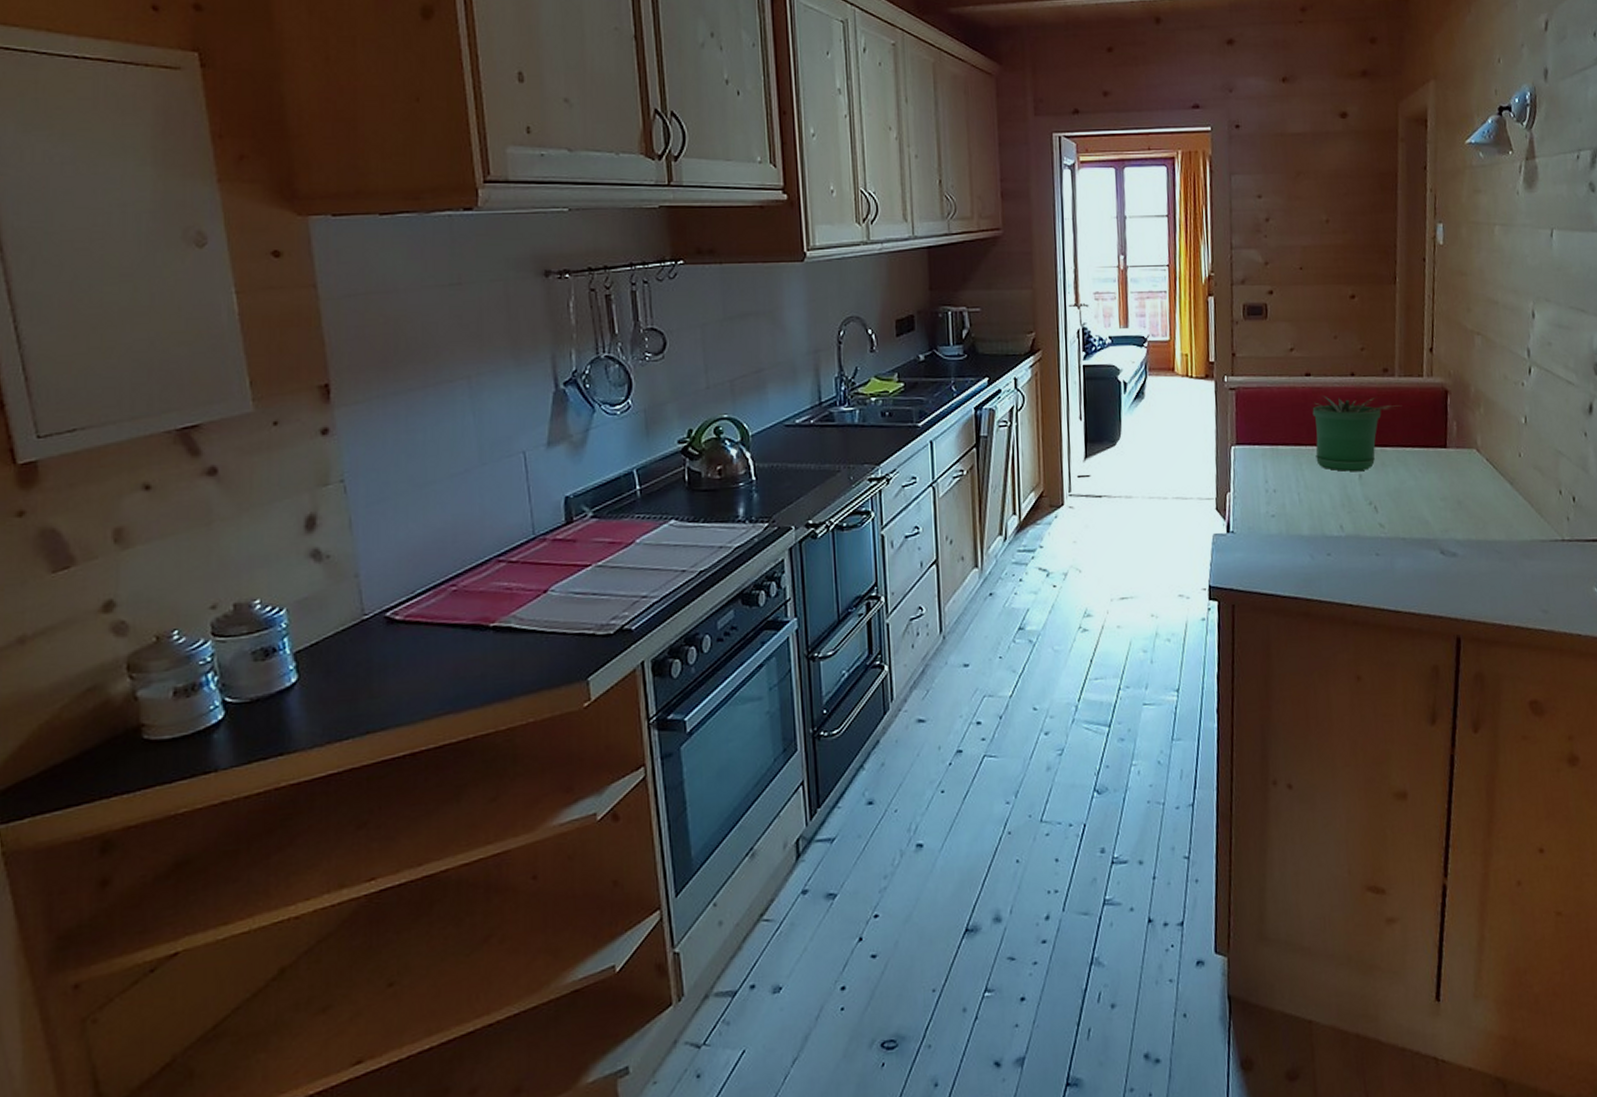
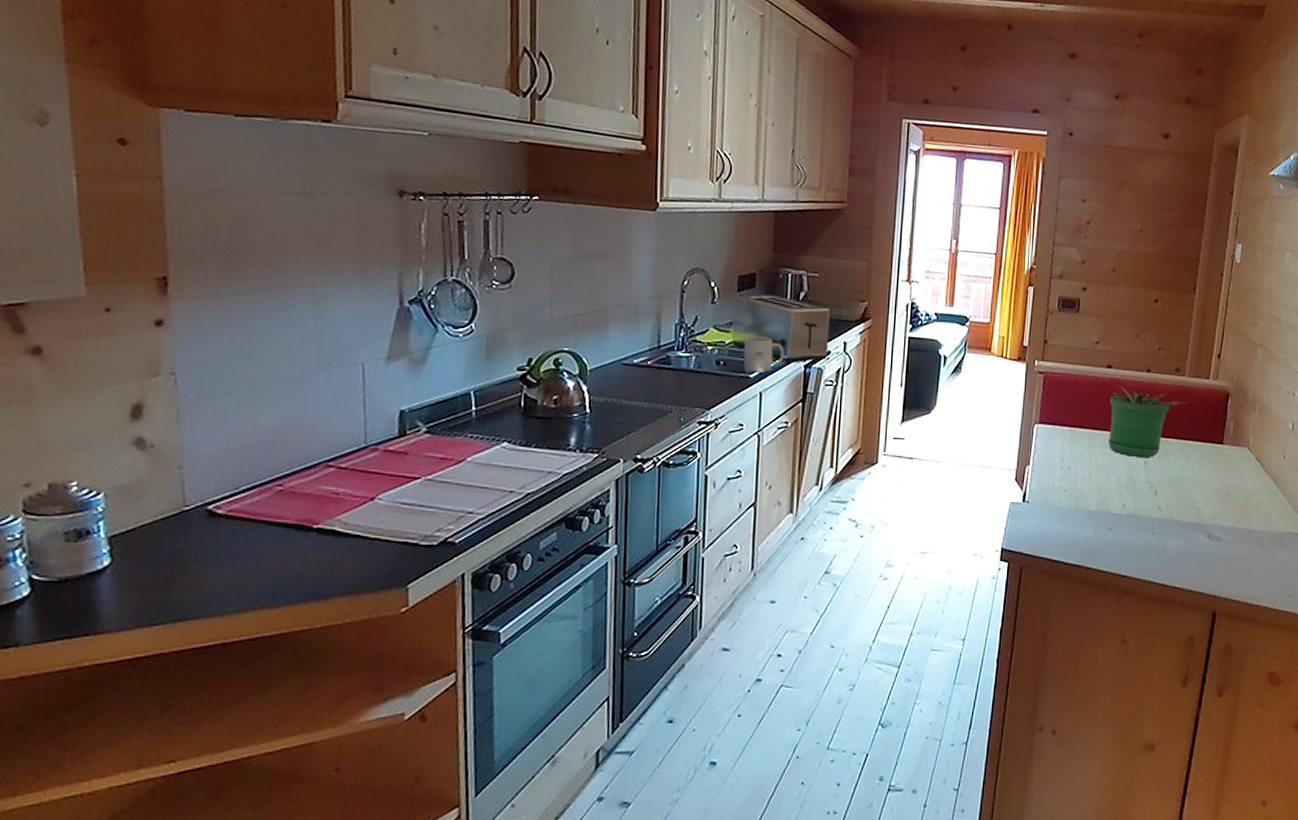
toaster: none [892,335,999,407] -> present [731,293,830,363]
mug: none [908,381,952,420] -> present [743,336,785,373]

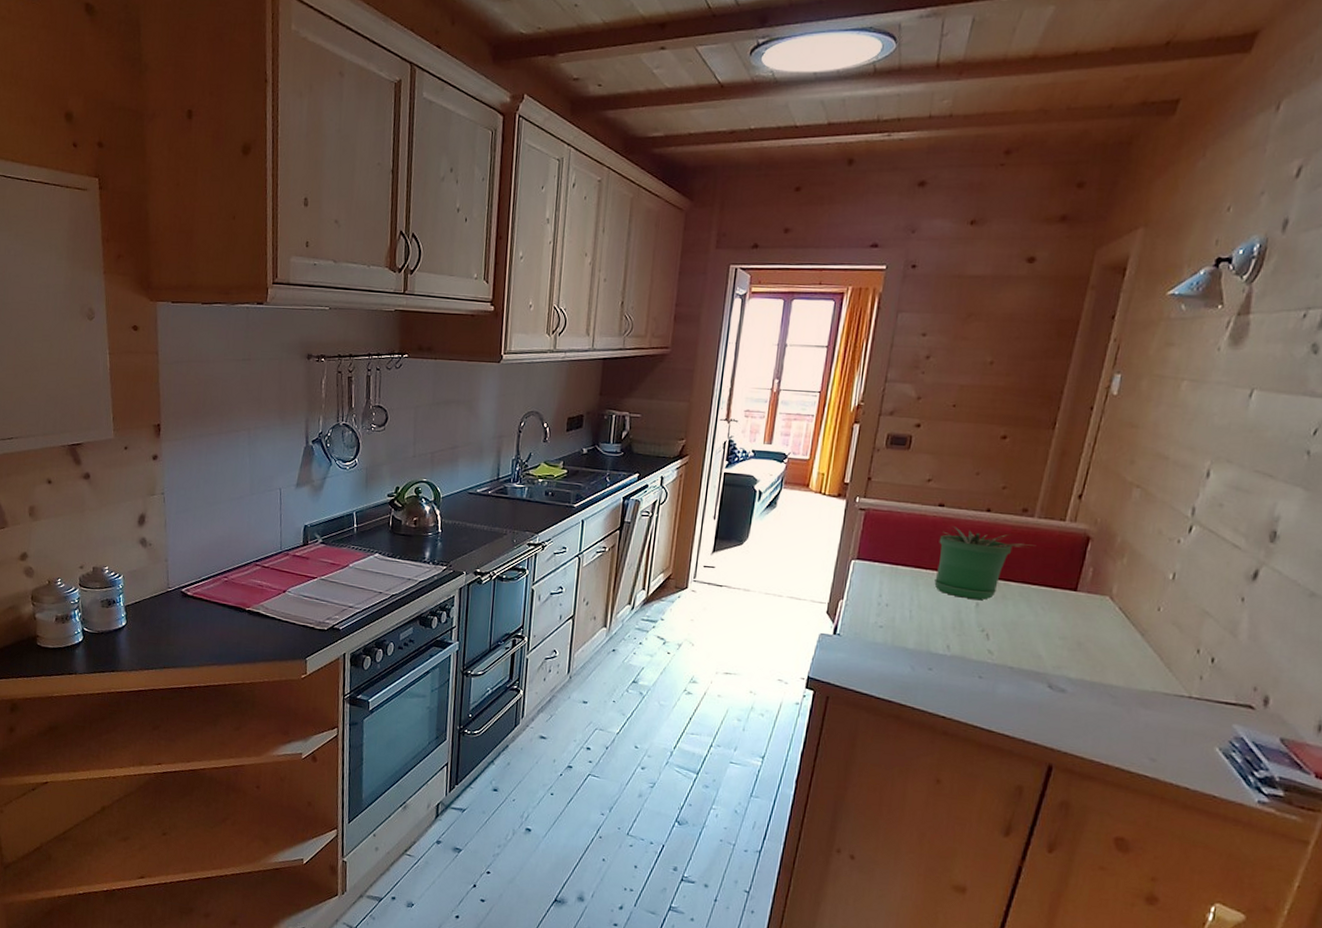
toaster: present [731,293,830,363] -> none [559,433,650,495]
mug: present [743,336,785,373] -> none [569,470,606,503]

